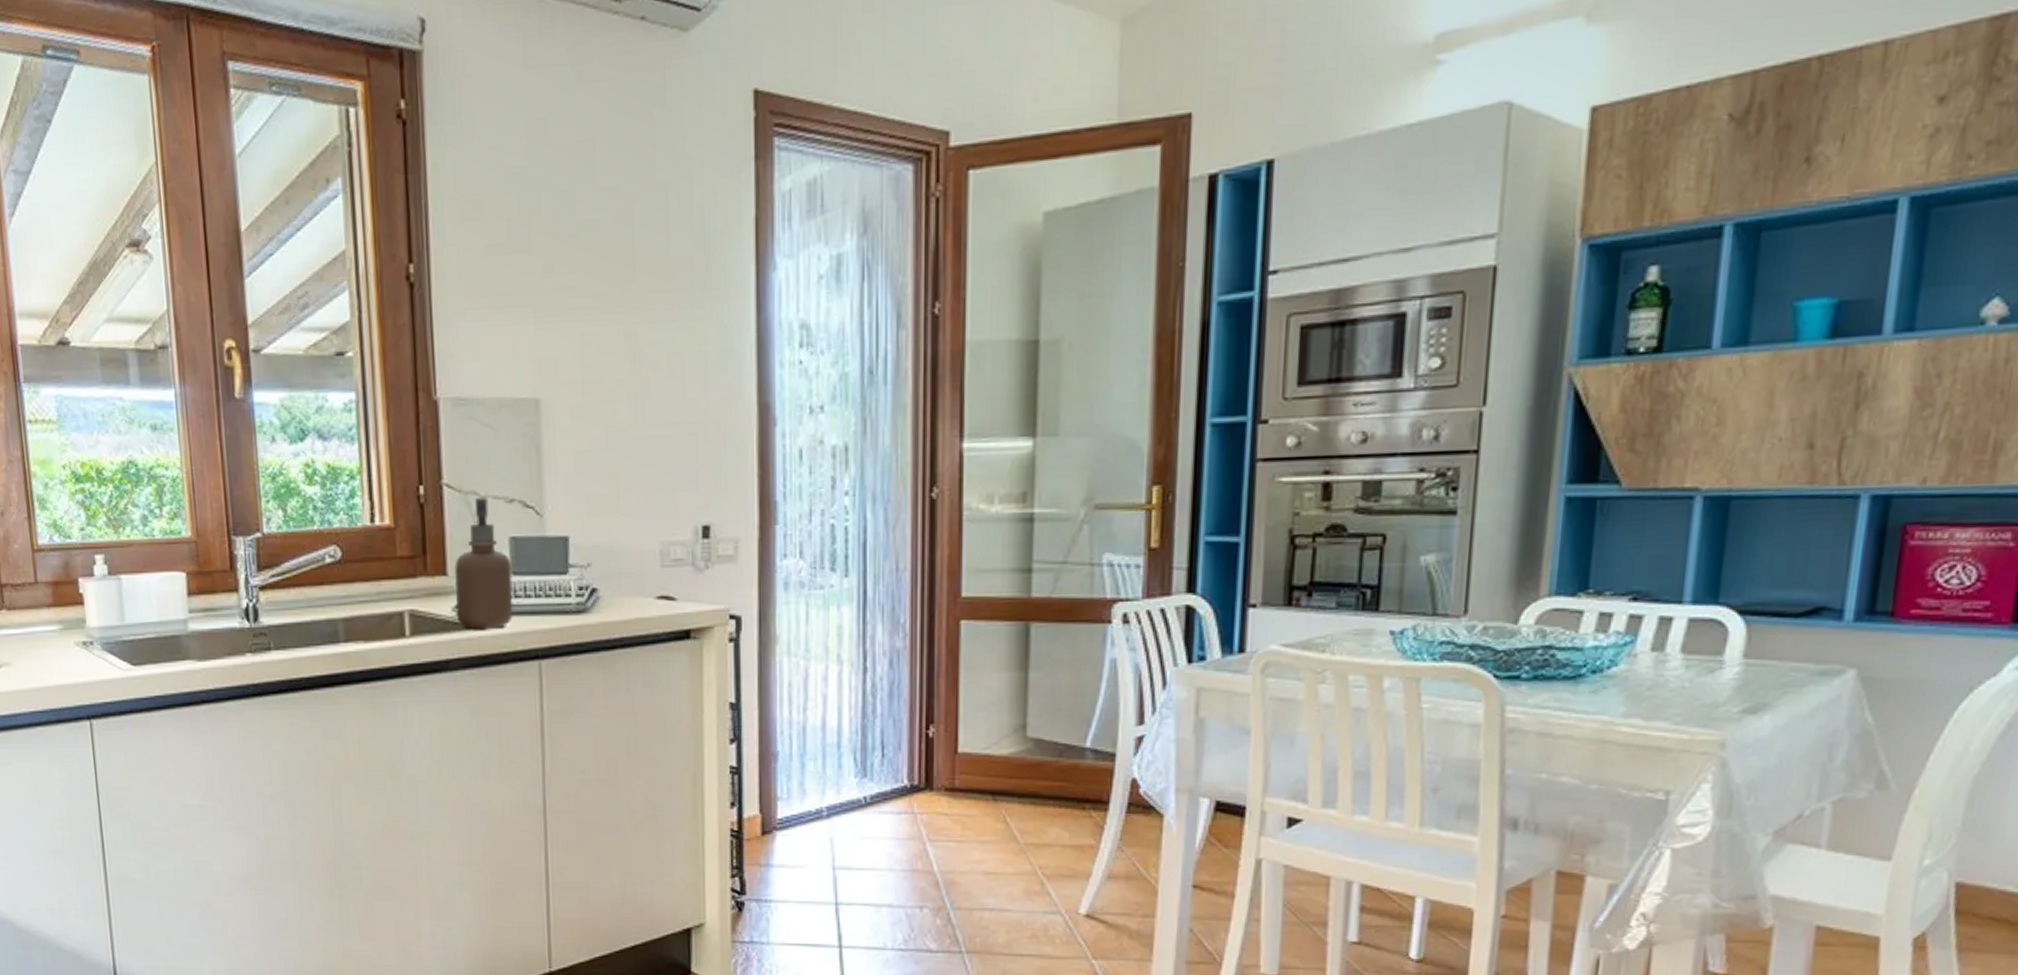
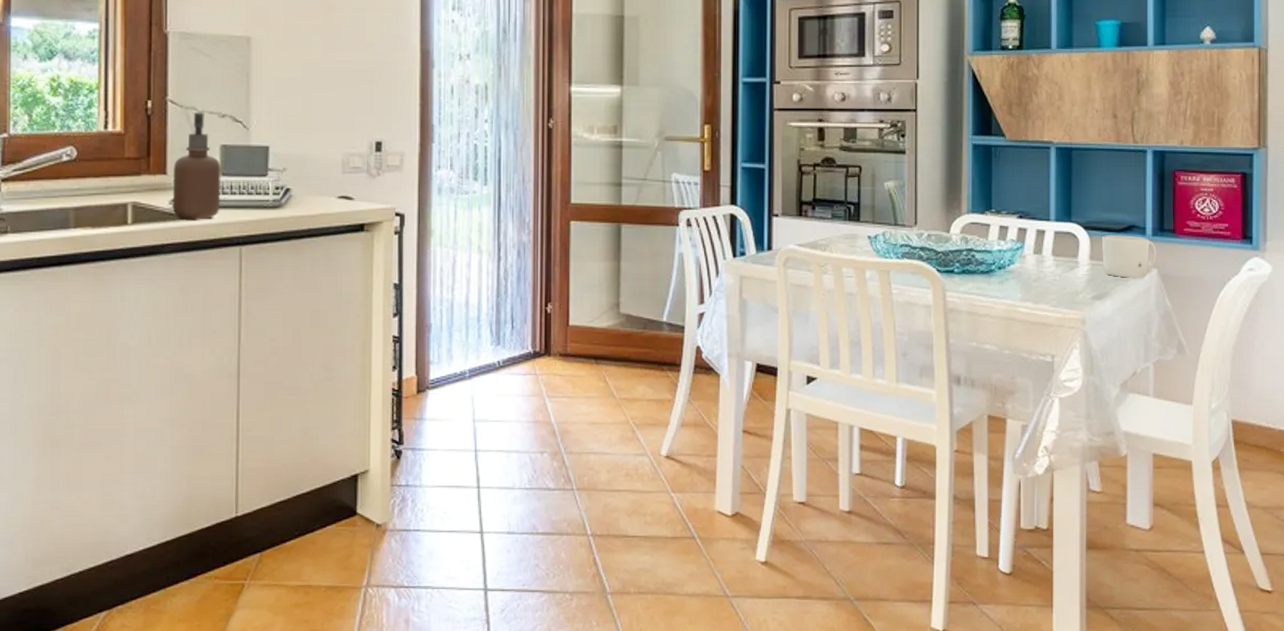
mug: none [1764,621,1859,683] -> present [1102,235,1157,278]

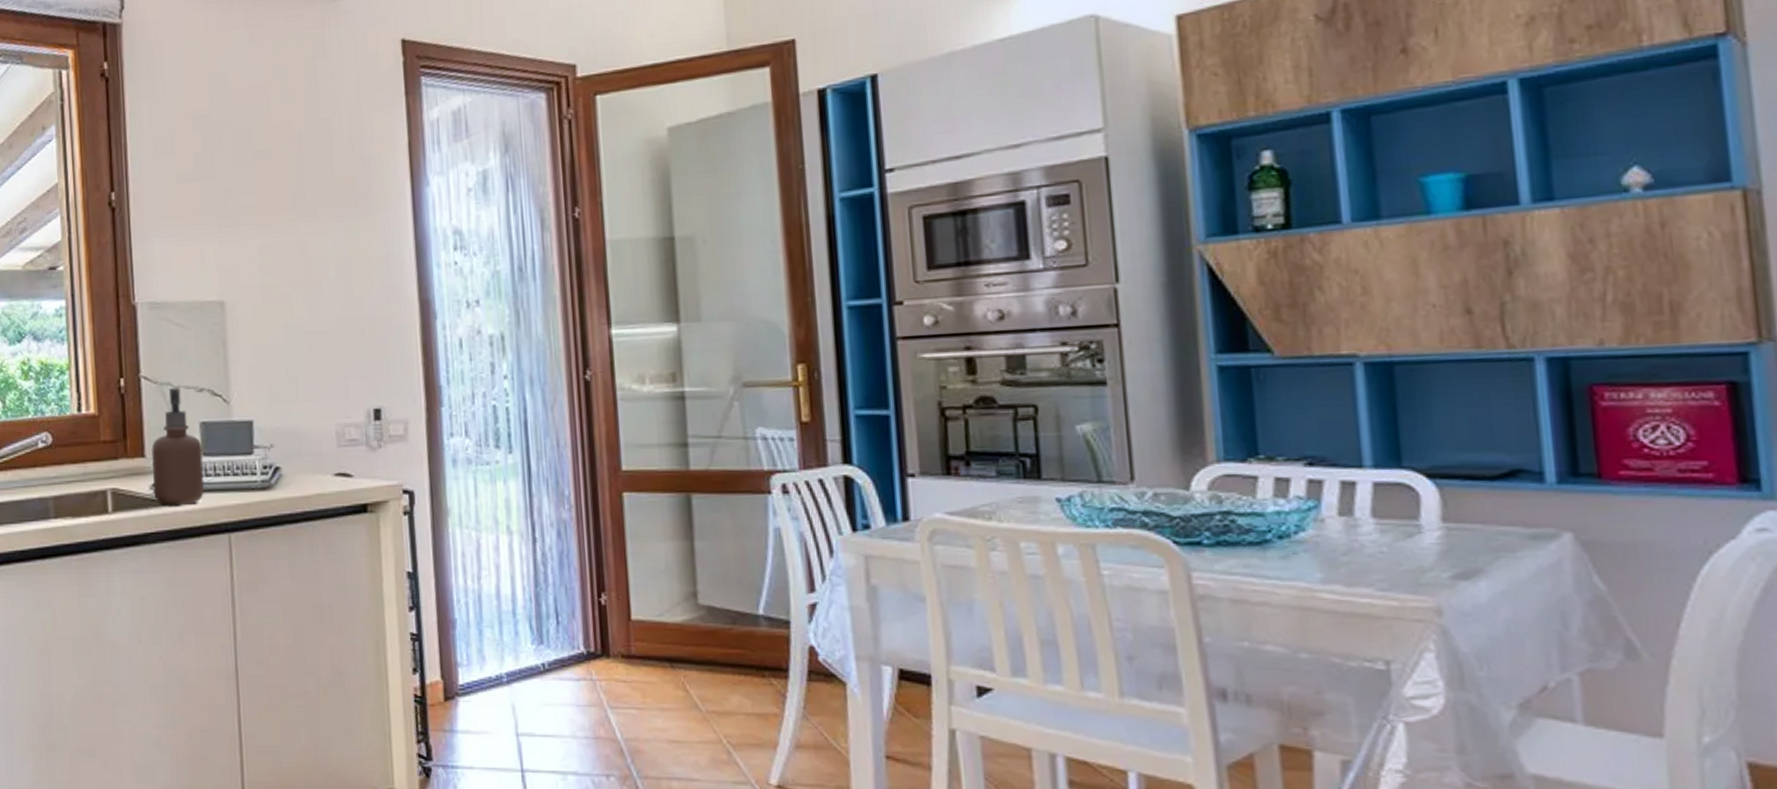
mug: present [1102,235,1157,278] -> none [1462,484,1570,547]

